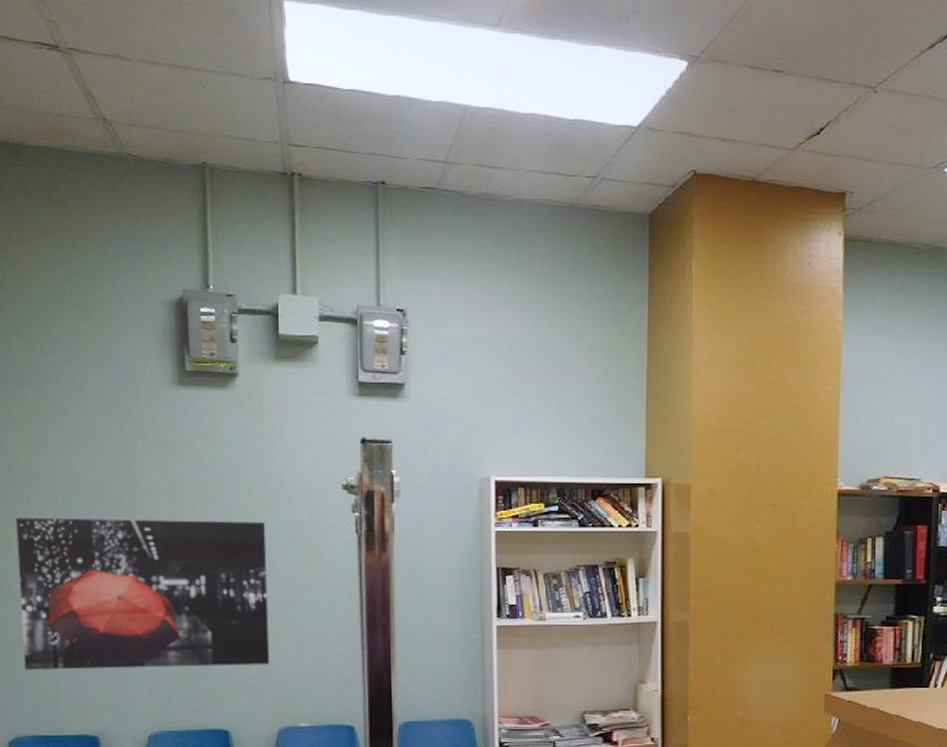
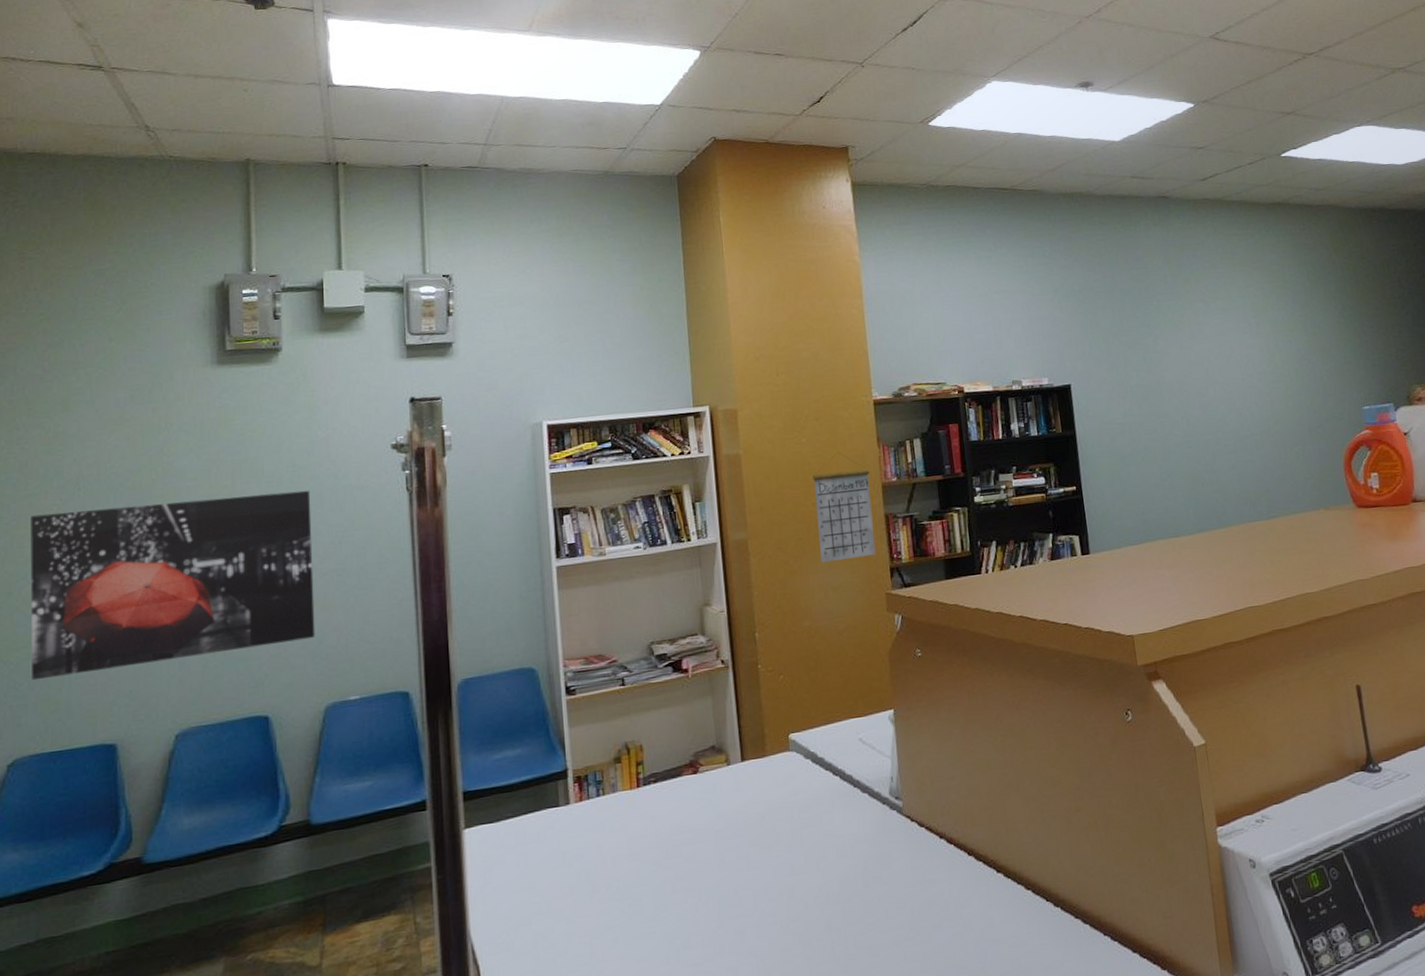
calendar: none [762,542,824,656] -> present [813,452,876,563]

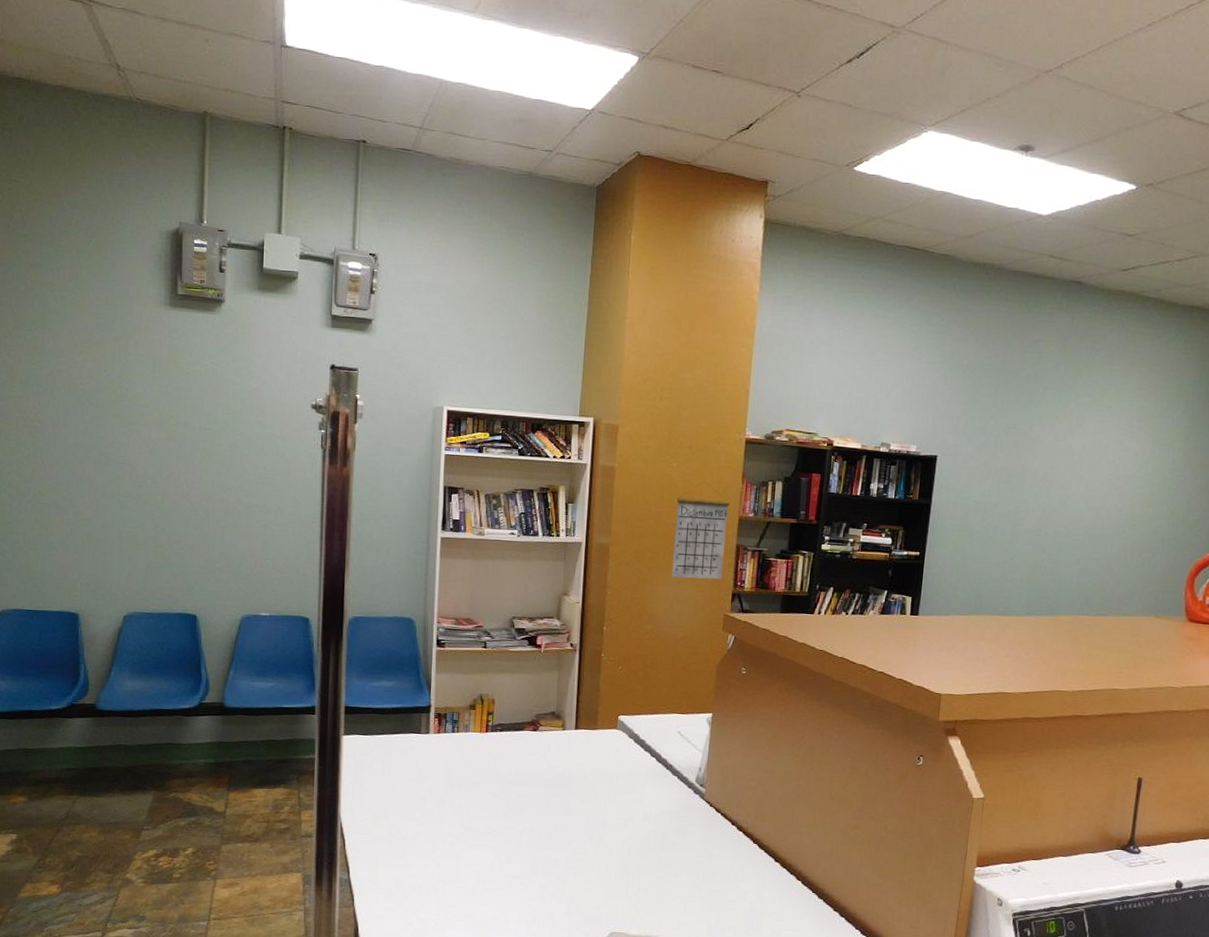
wall art: present [30,490,316,681] -> none [14,414,241,560]

